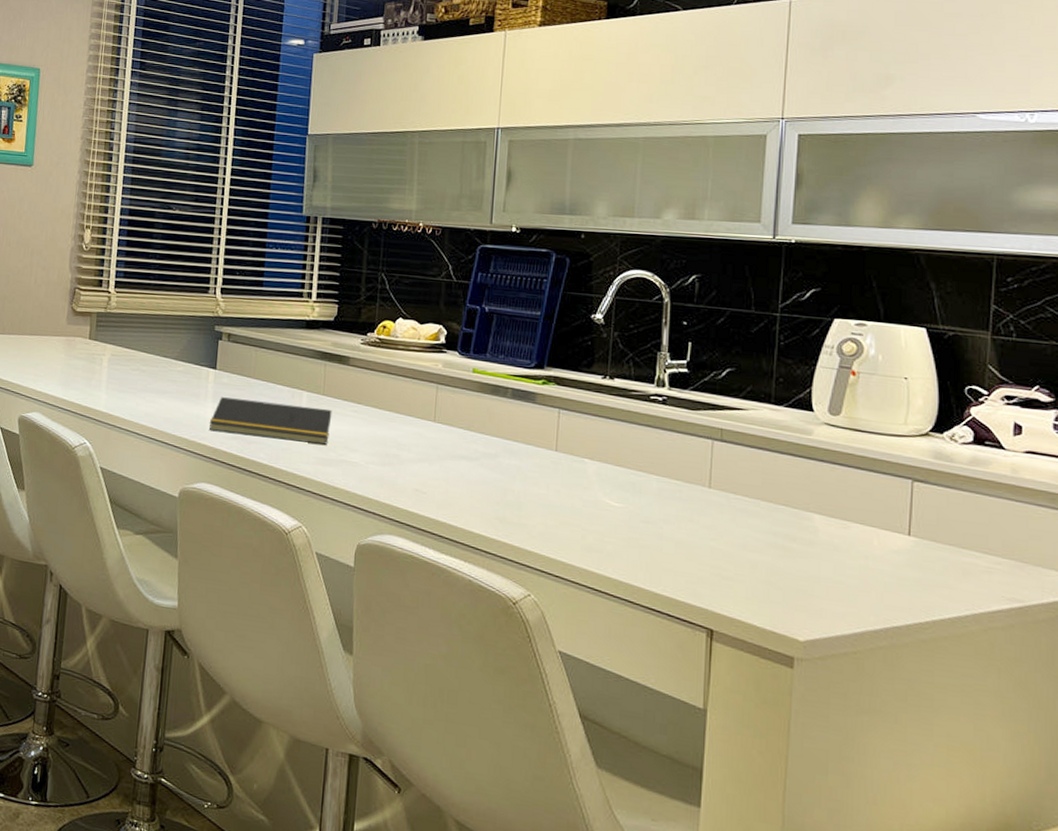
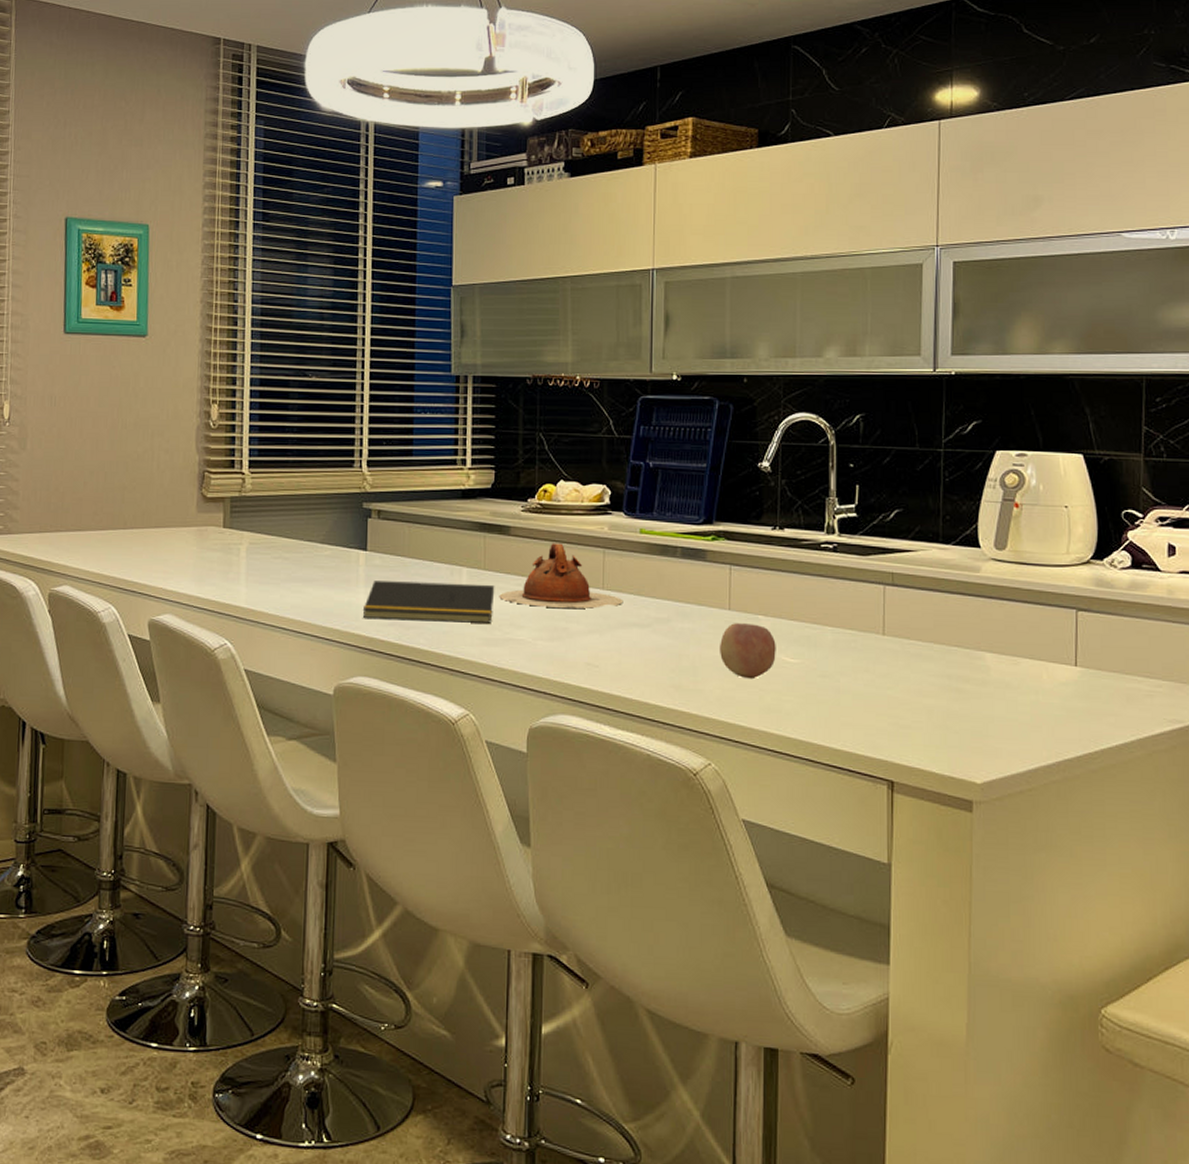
teapot: none [336,375,454,439] -> present [499,543,623,609]
fruit: none [545,464,601,519] -> present [720,623,776,680]

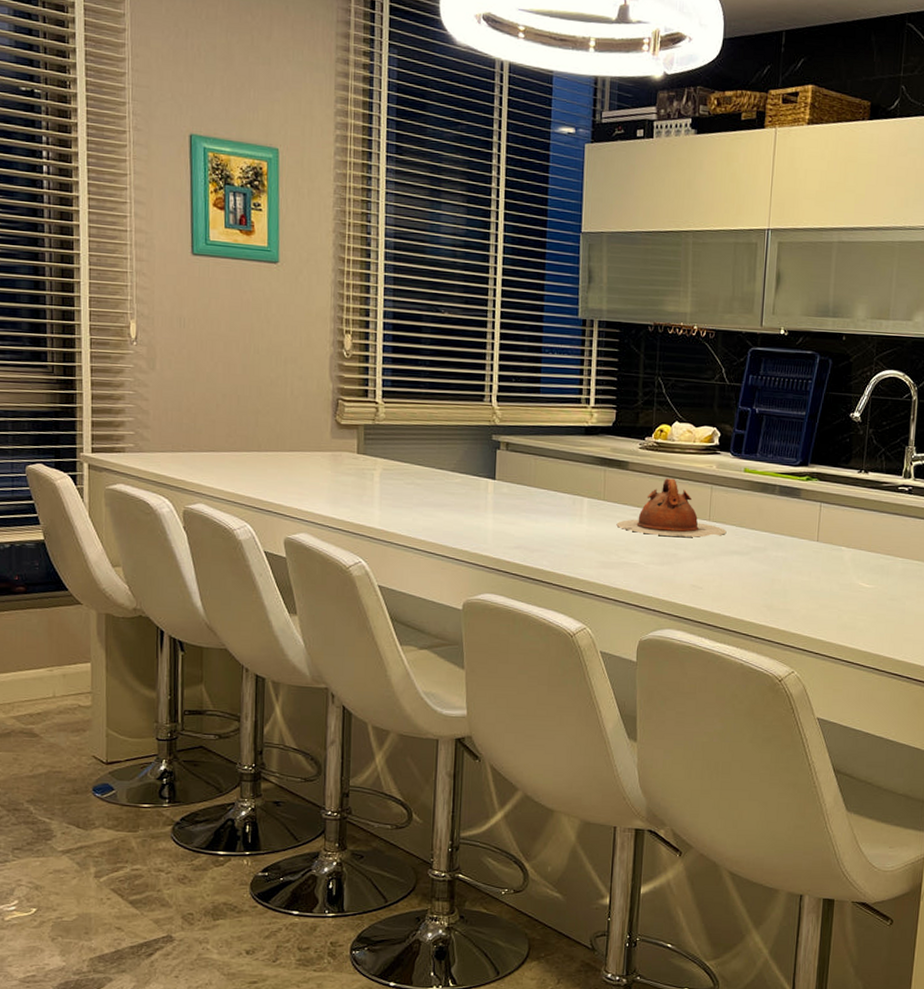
notepad: present [362,581,495,623] -> none [490,507,613,549]
fruit: present [720,623,776,680] -> none [807,553,855,601]

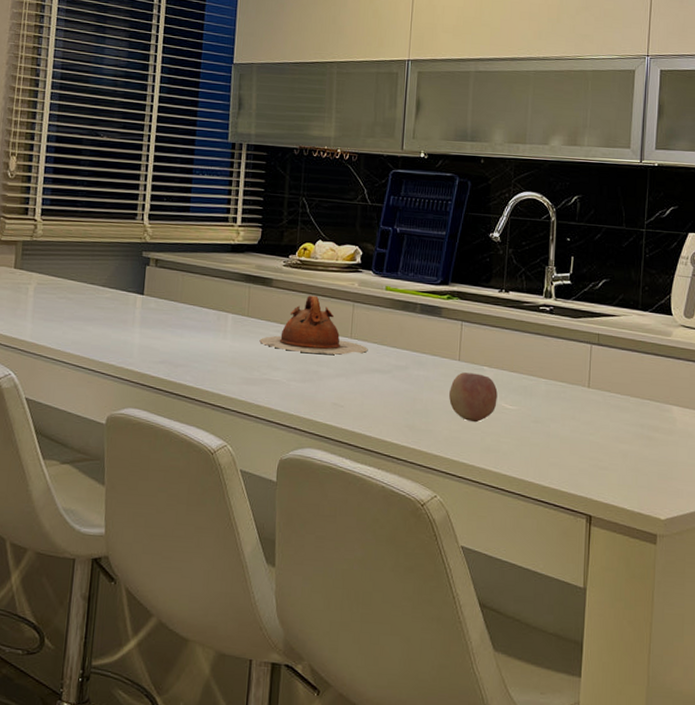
fruit: none [807,553,855,601] -> present [449,372,498,423]

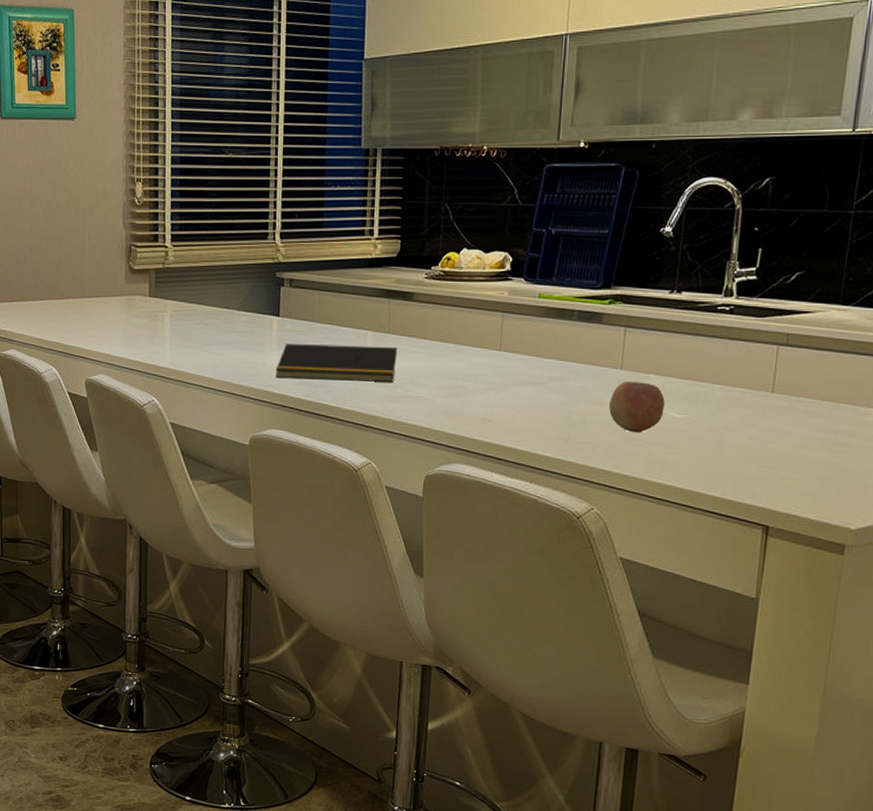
notepad: none [136,322,256,365] -> present [275,344,398,382]
teapot: present [259,295,368,355] -> none [401,308,519,368]

